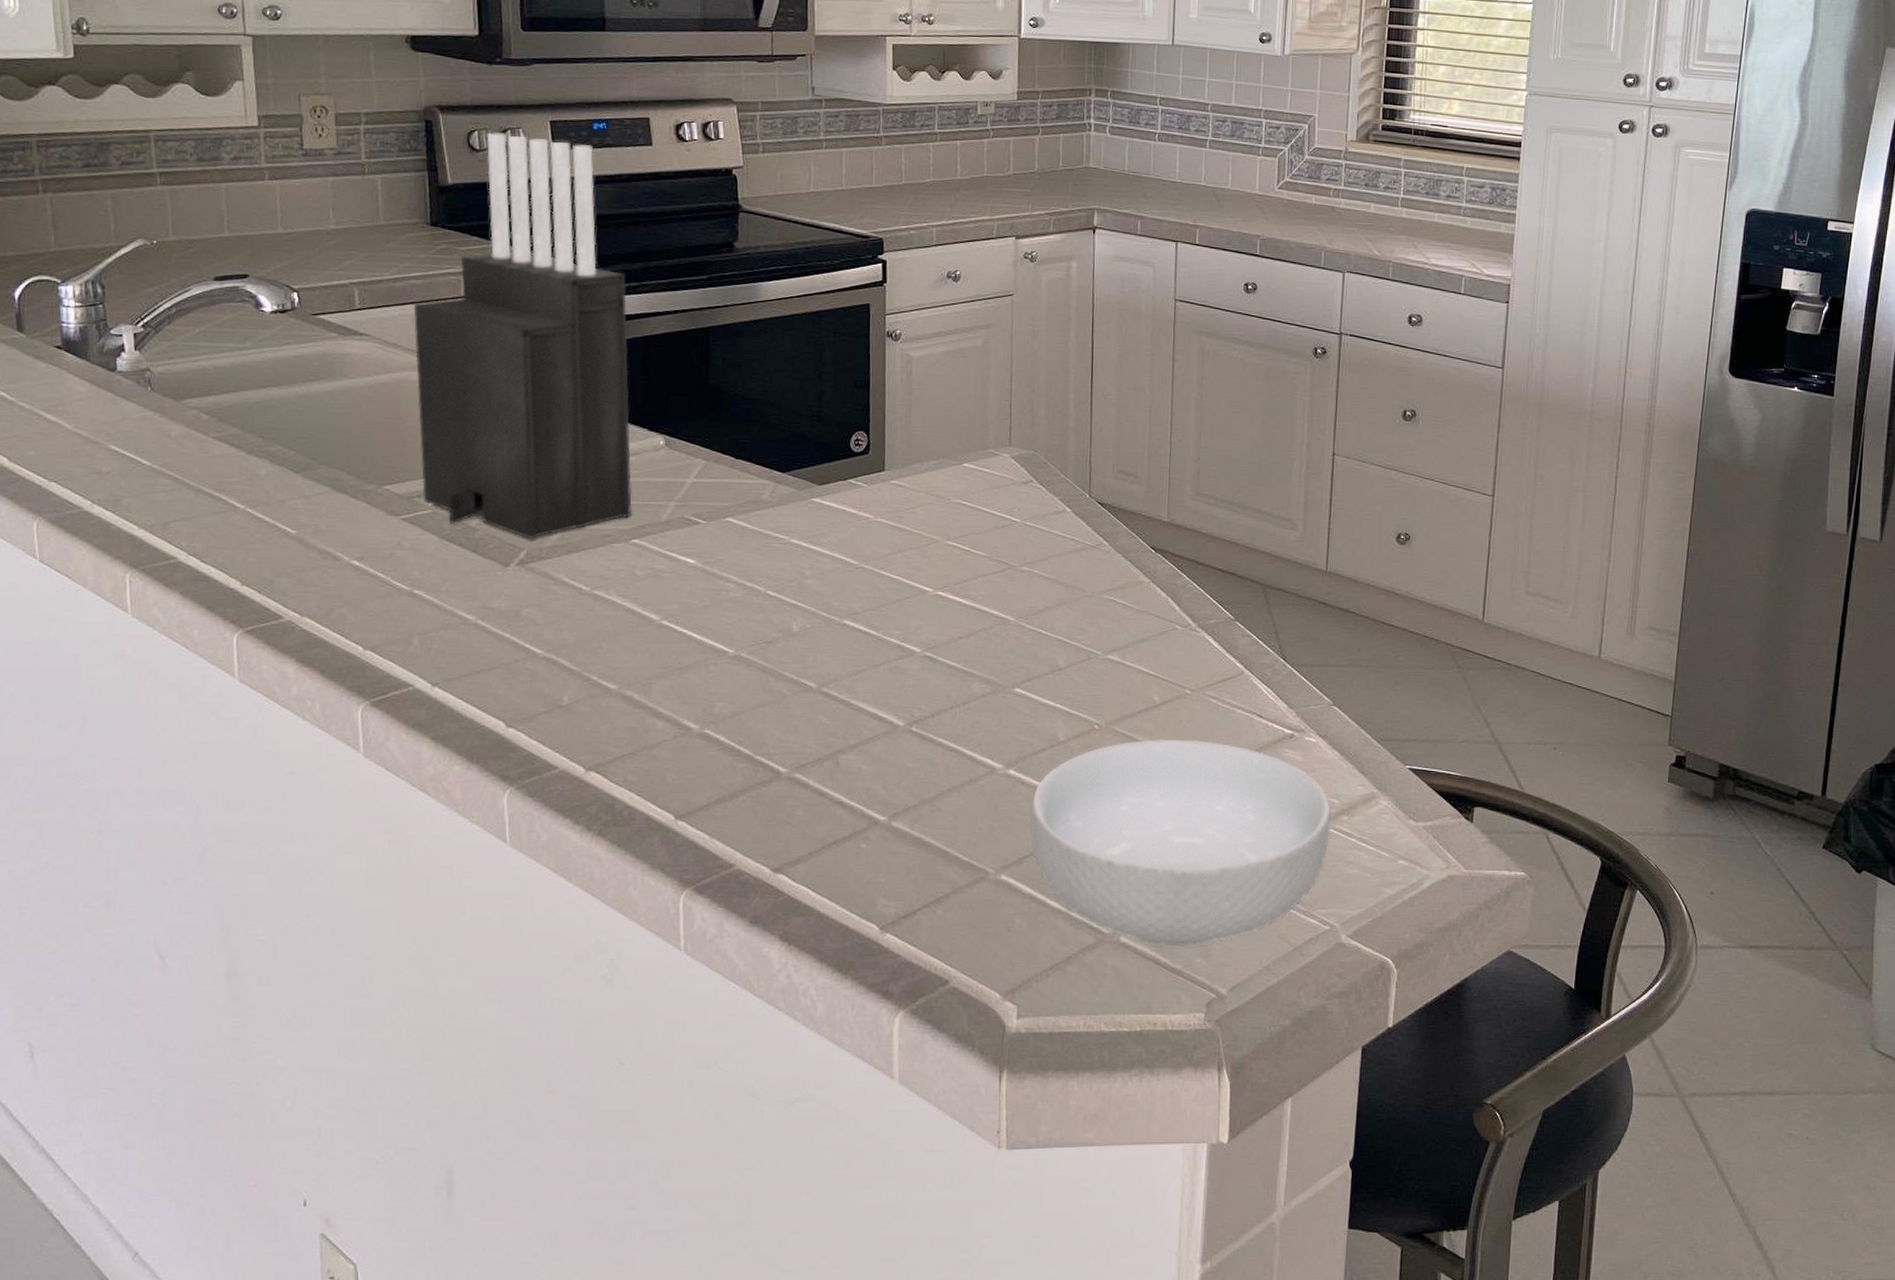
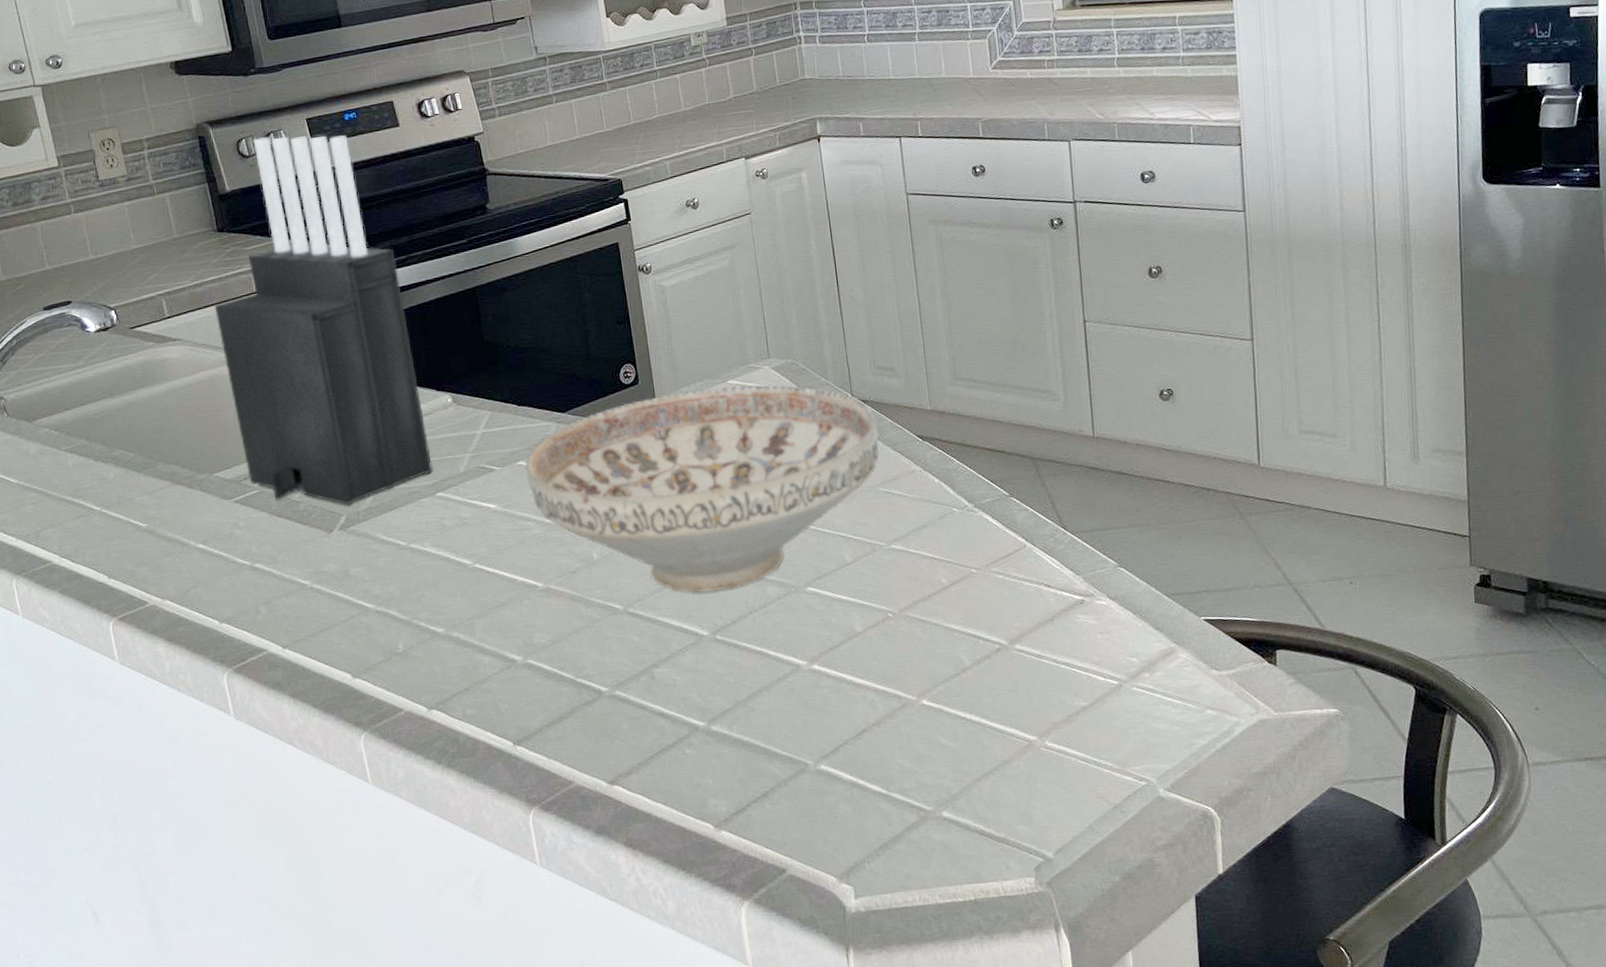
decorative bowl: none [733,468,1112,681] -> present [525,384,879,593]
cereal bowl: present [1030,739,1331,946] -> none [838,615,1134,817]

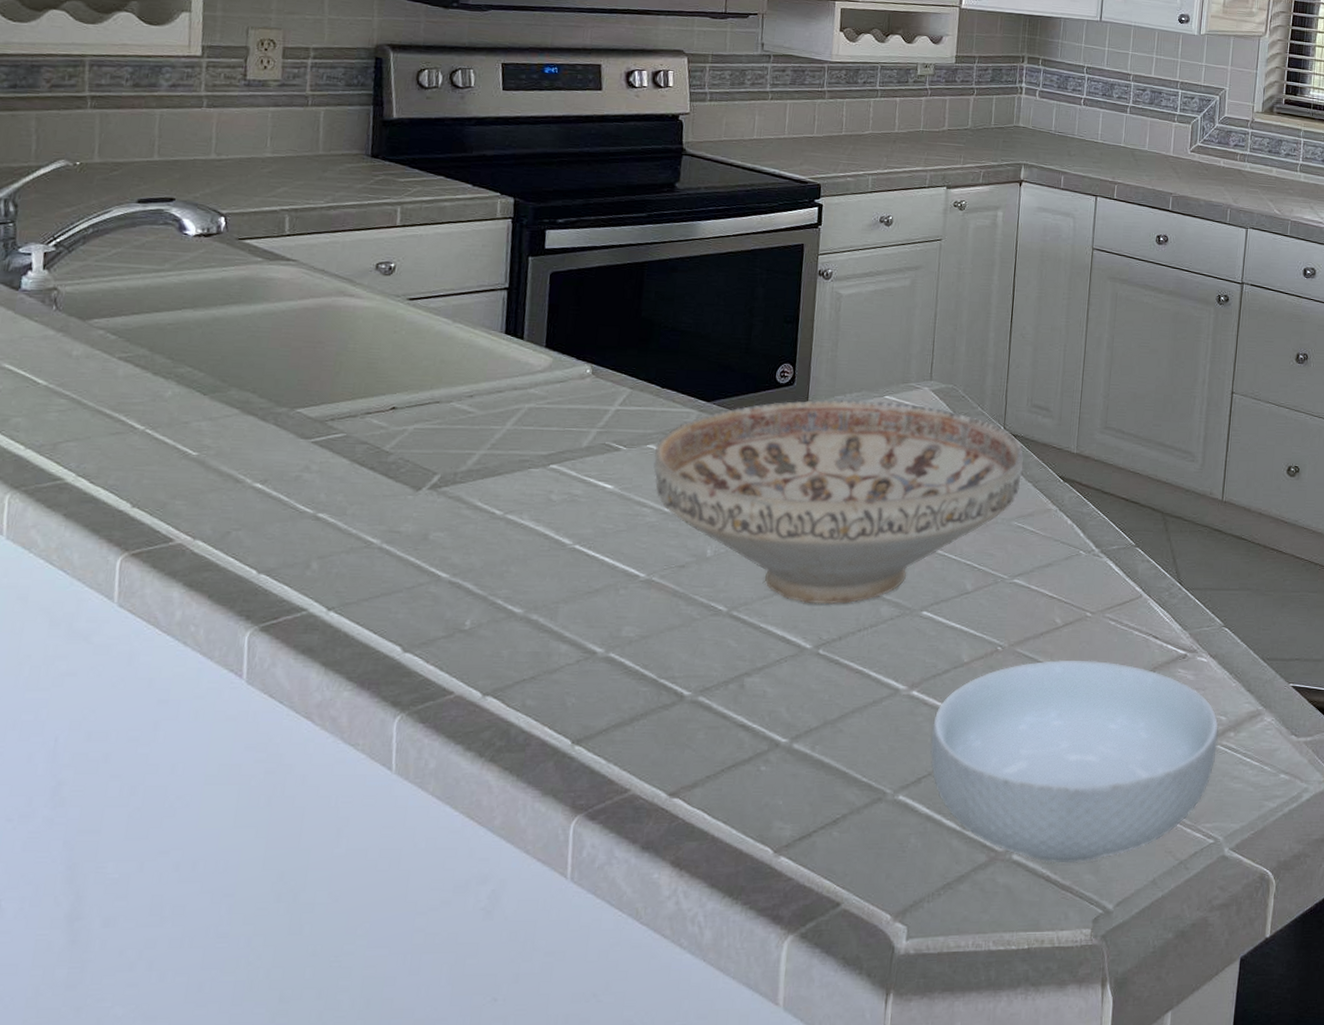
knife block: present [214,135,434,505] -> none [337,72,566,463]
cereal bowl: none [838,615,1134,817] -> present [930,660,1219,862]

